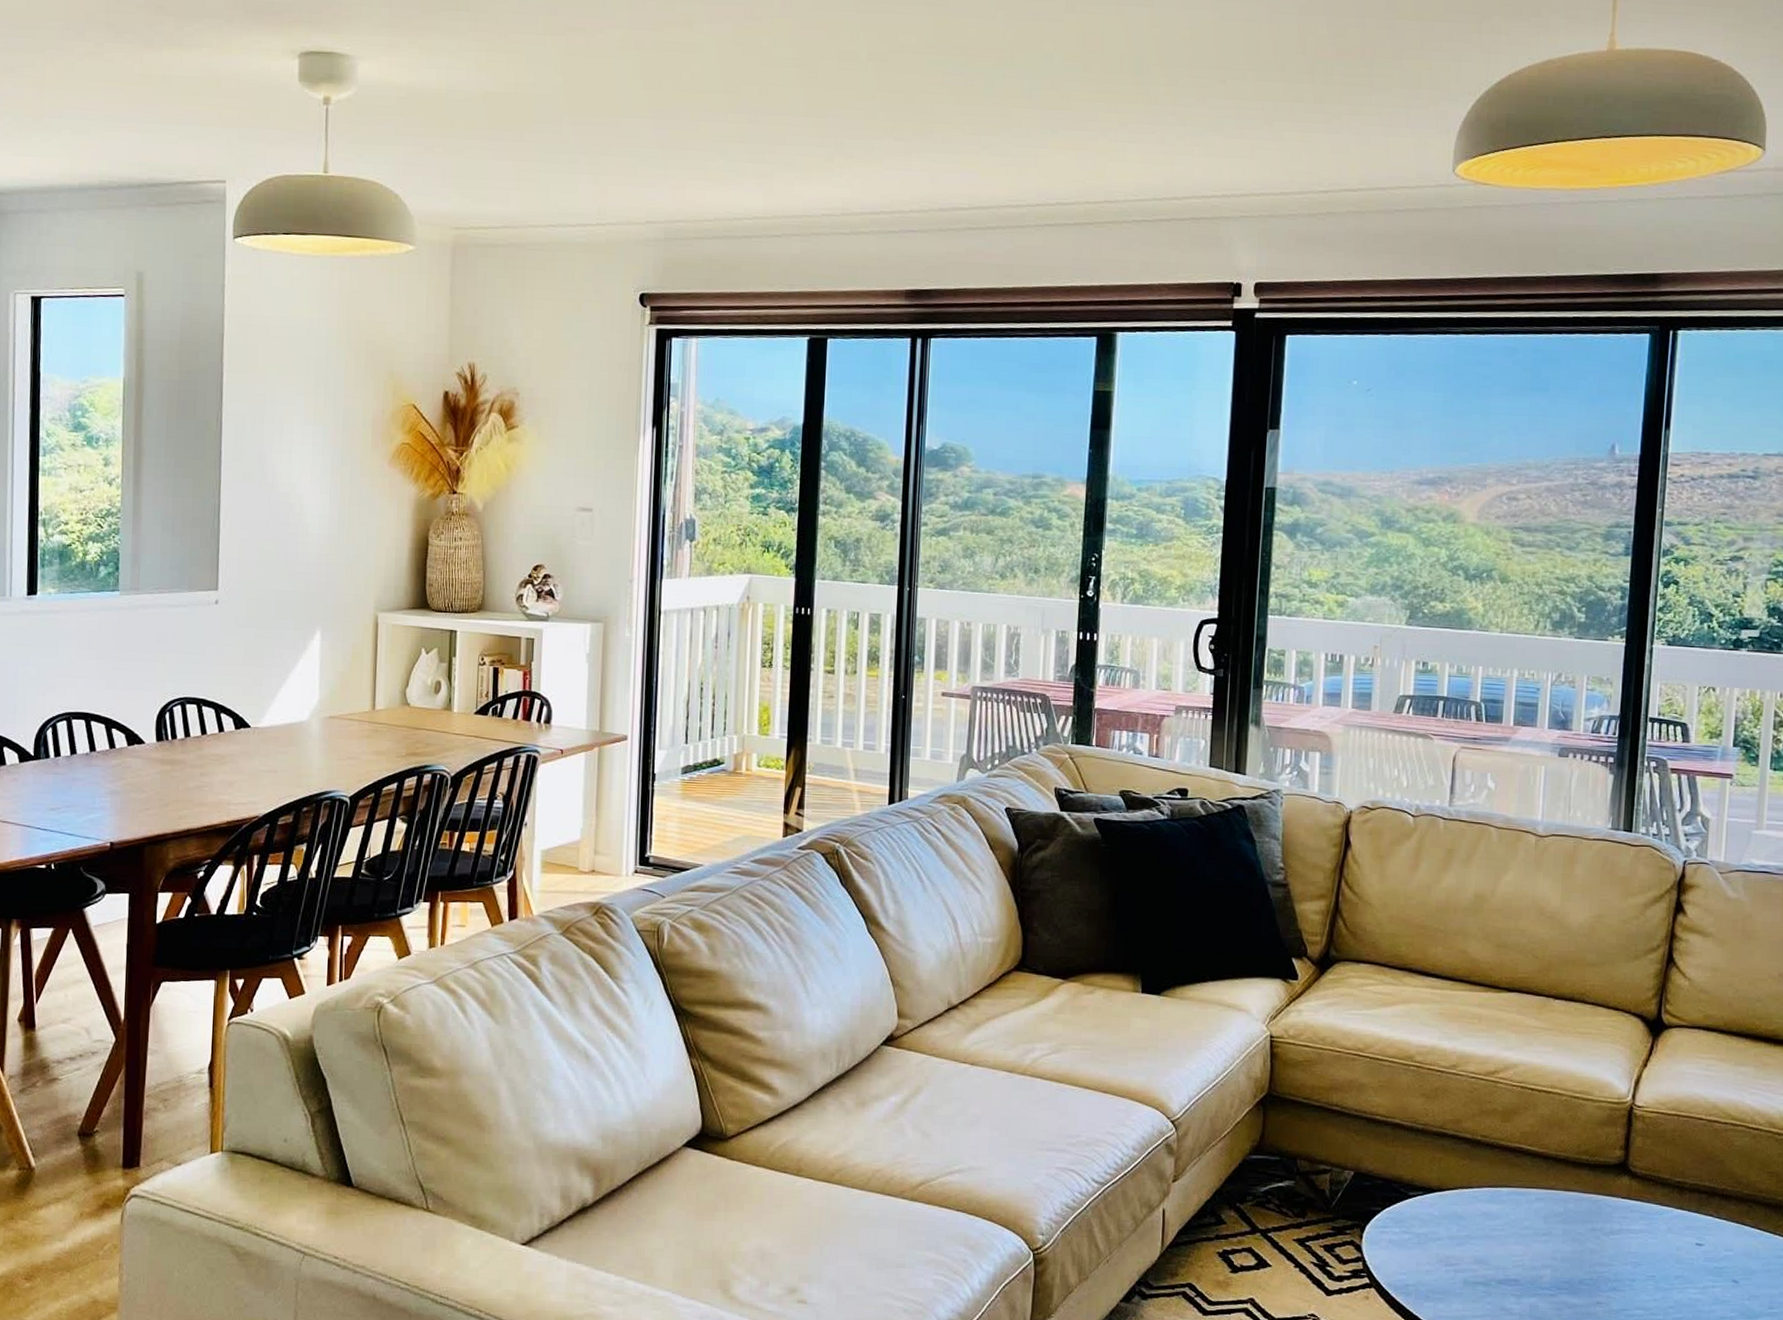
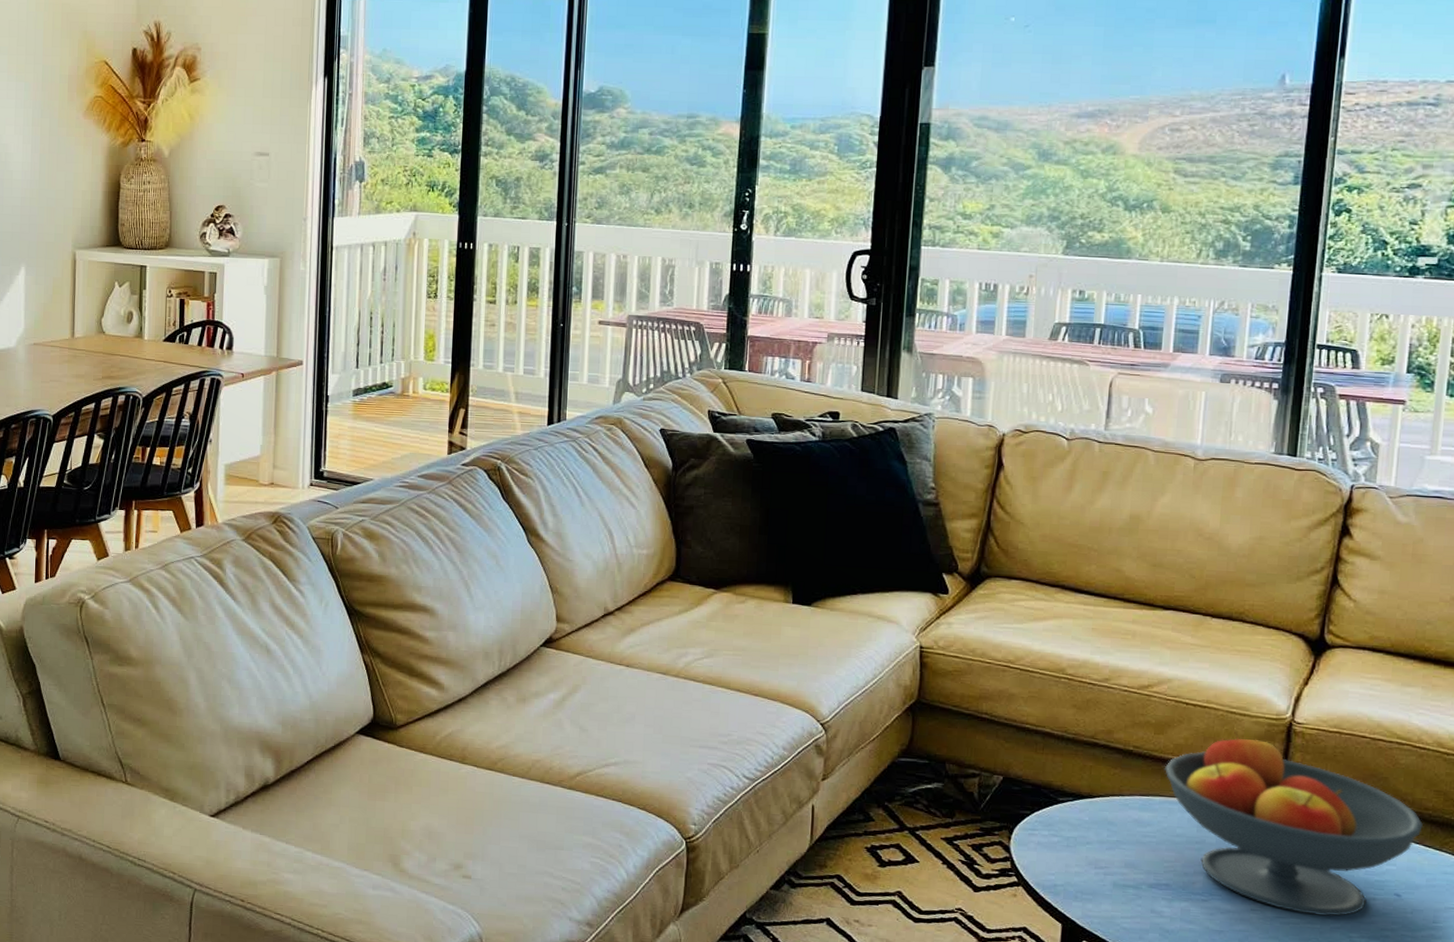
fruit bowl: none [1511,1116,1757,1307] -> present [1164,730,1423,917]

